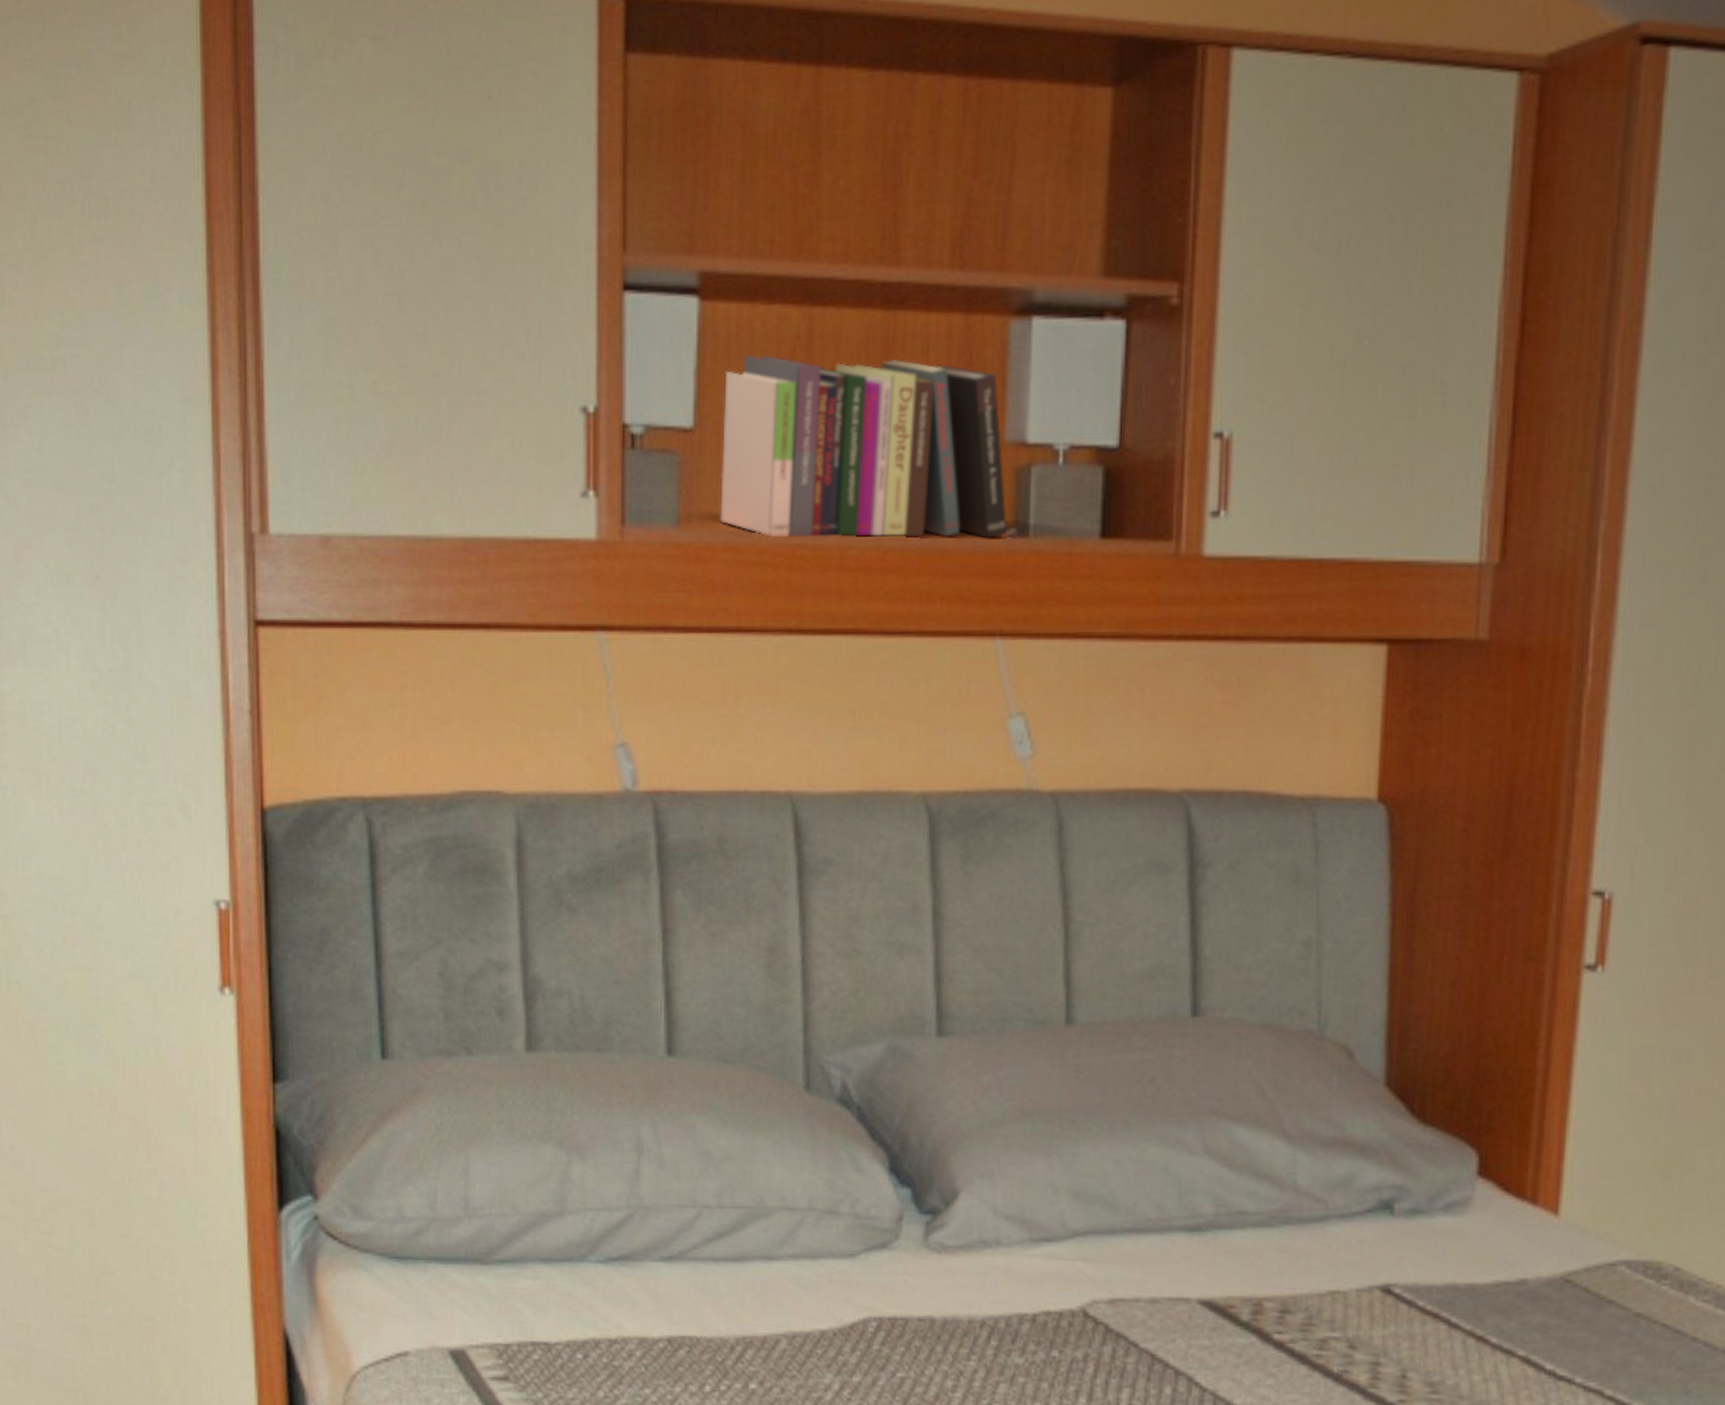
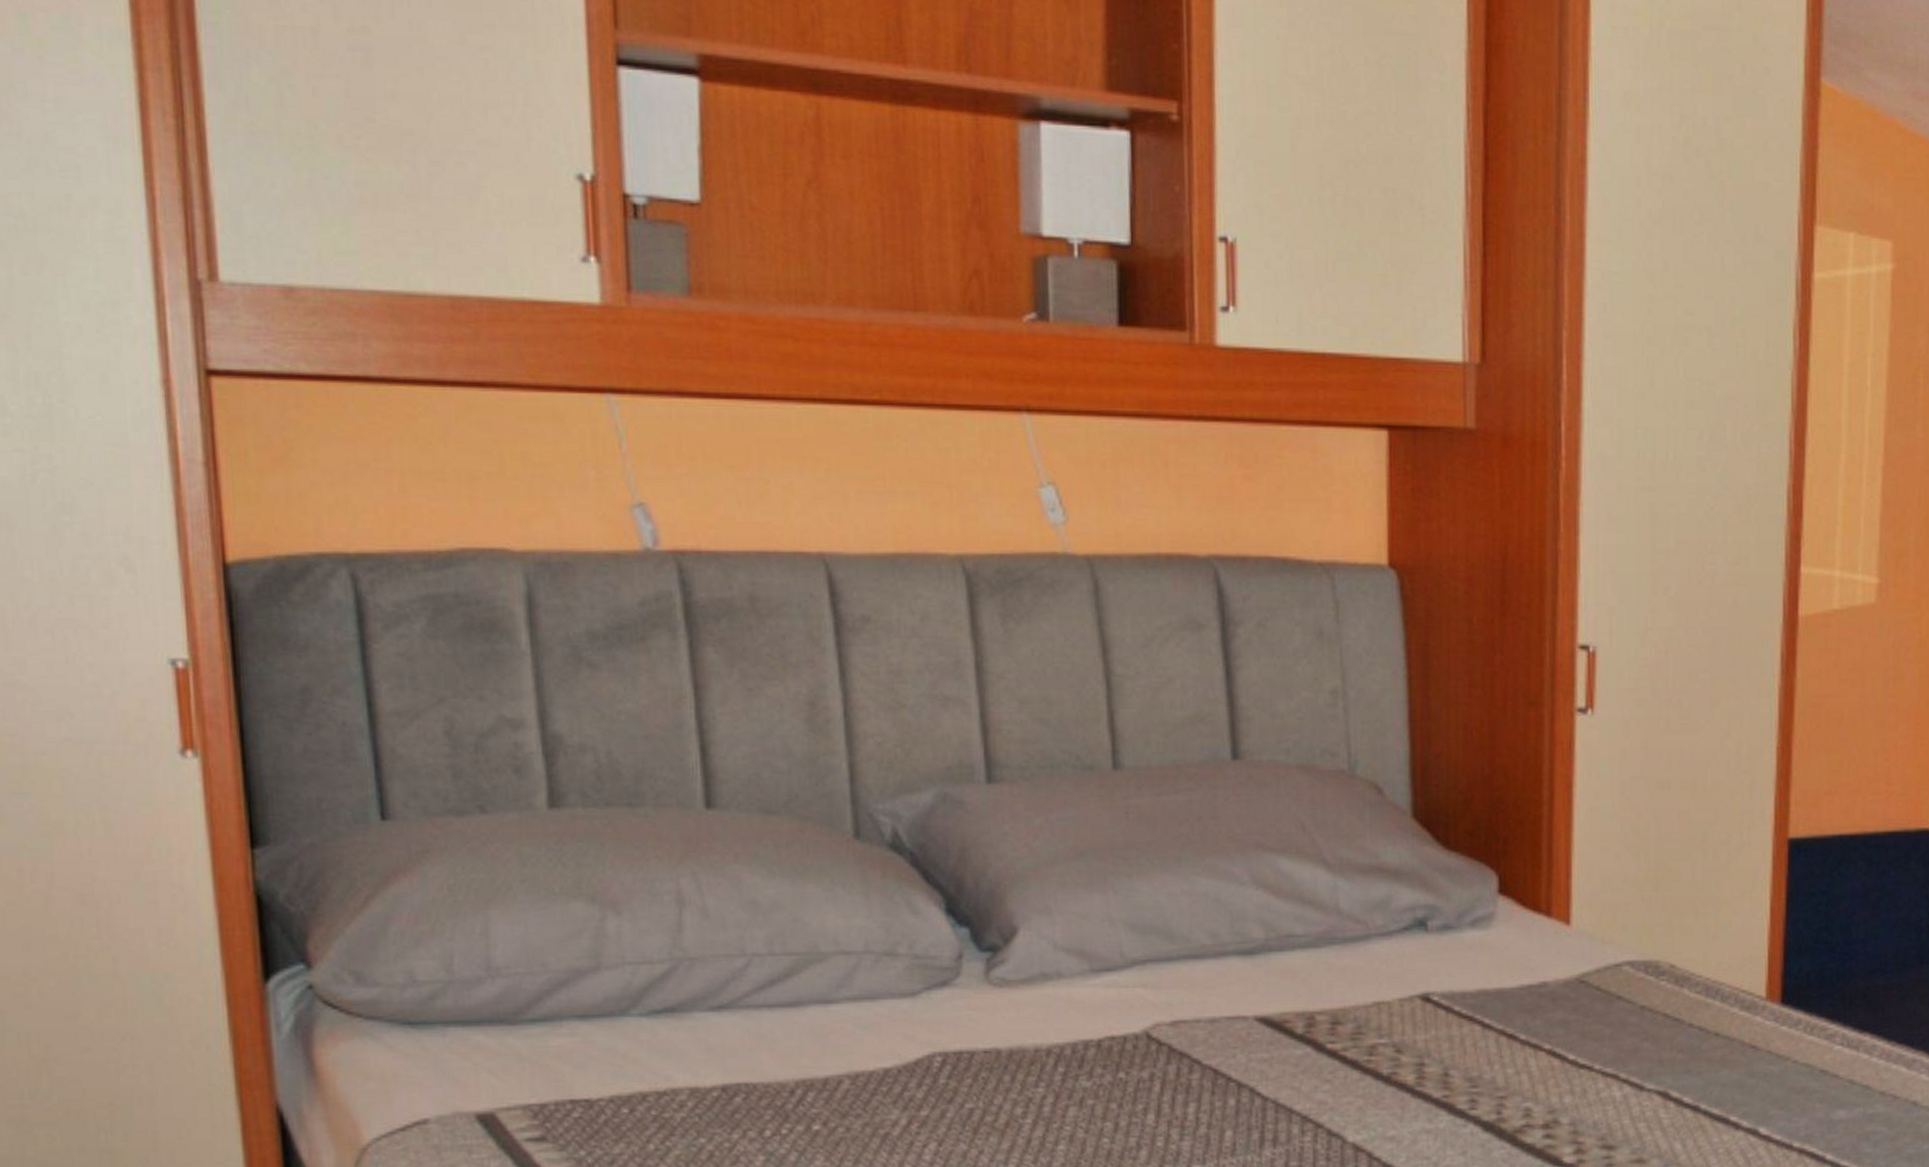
books: present [720,355,1008,538] -> none [730,136,1028,321]

